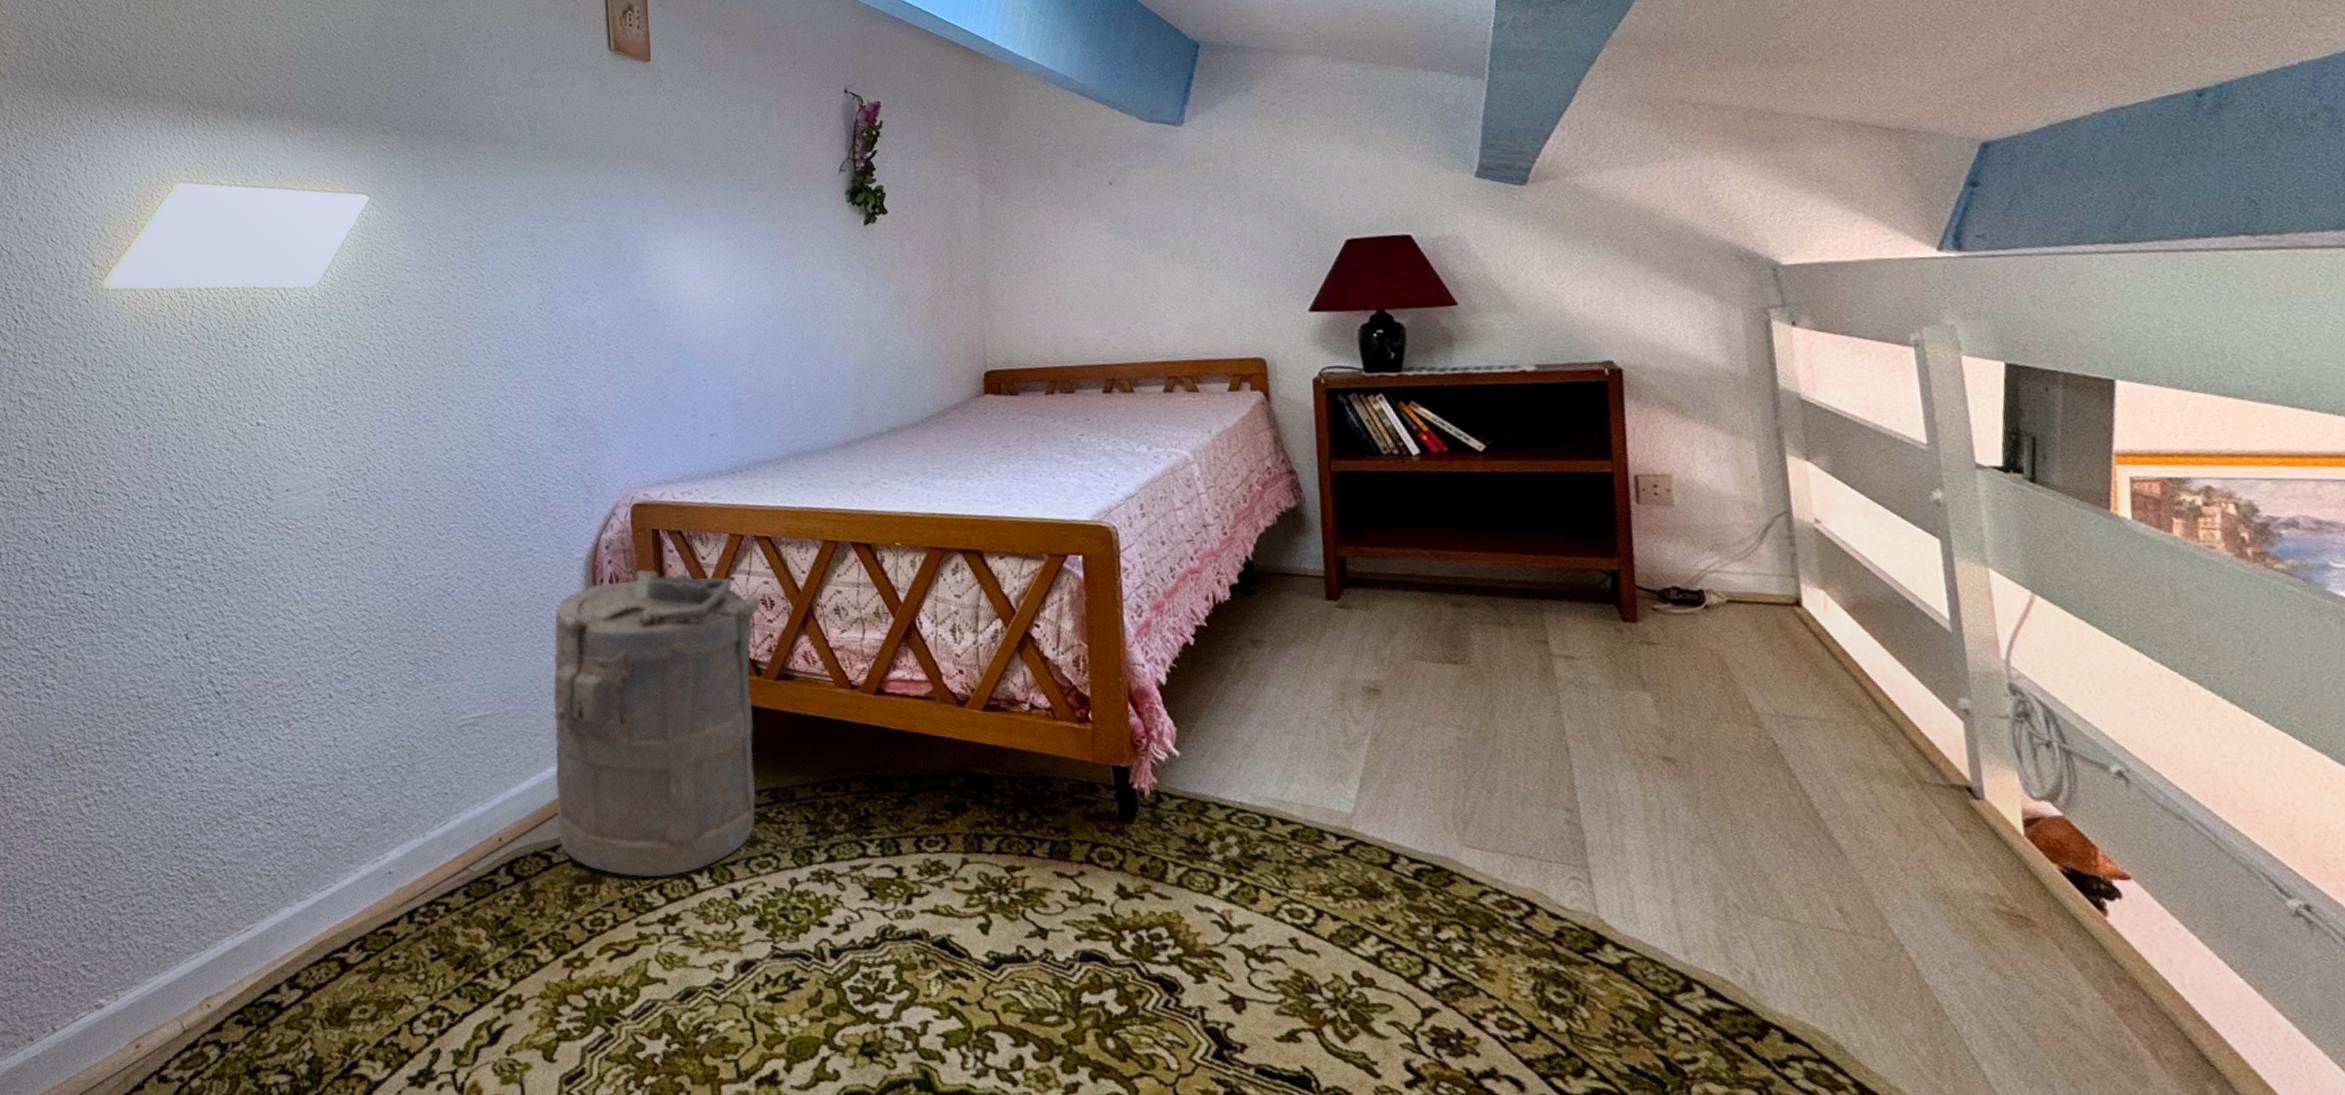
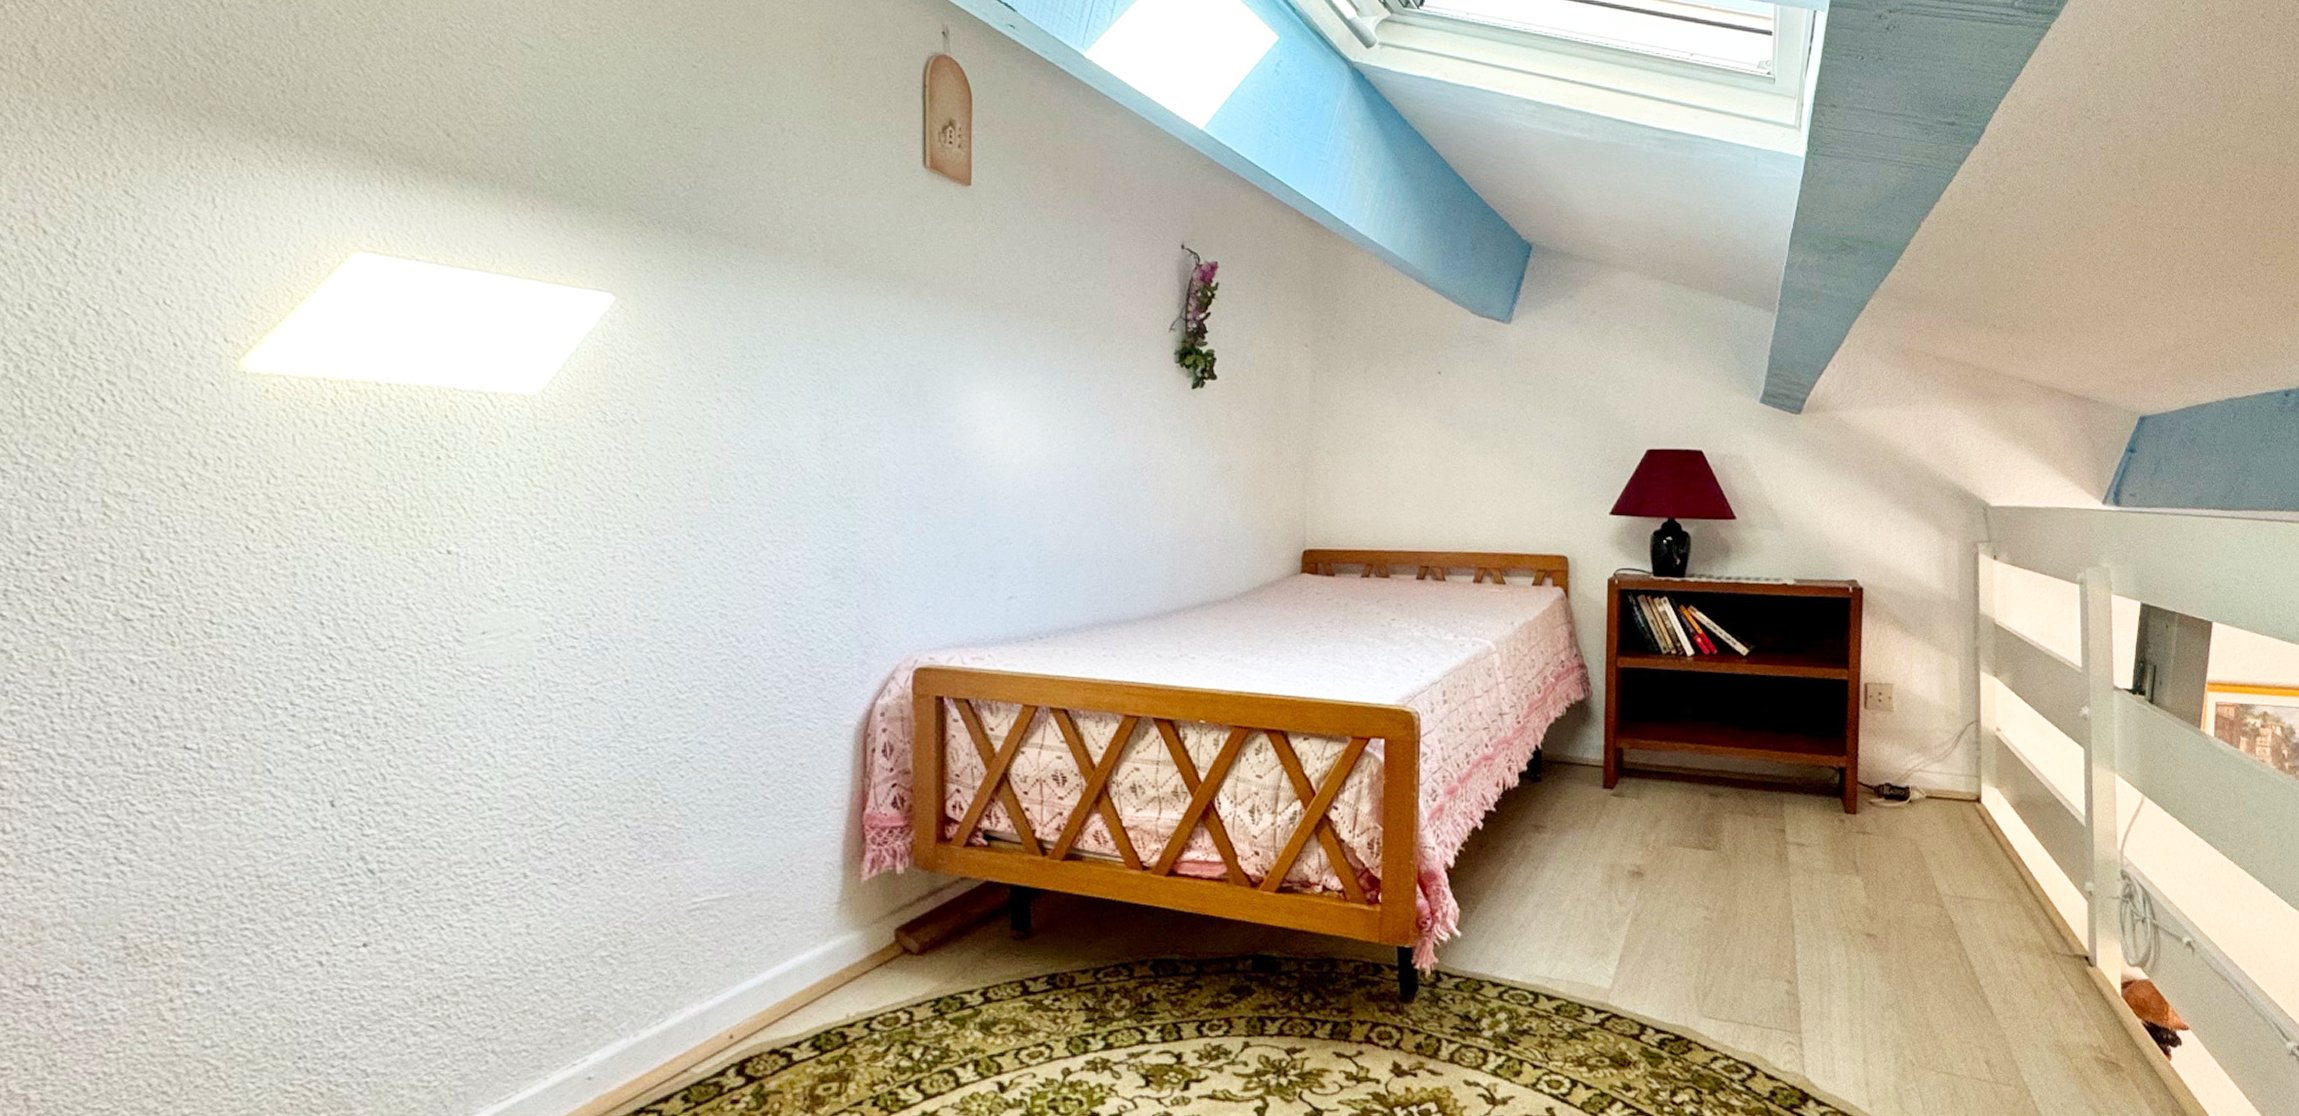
laundry hamper: present [553,570,760,878] -> none [802,740,1051,1073]

